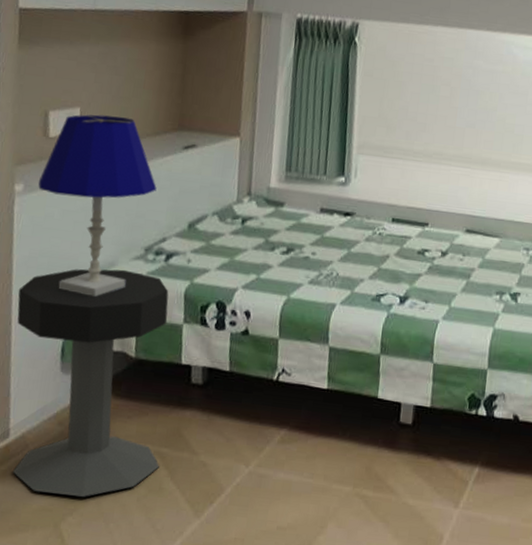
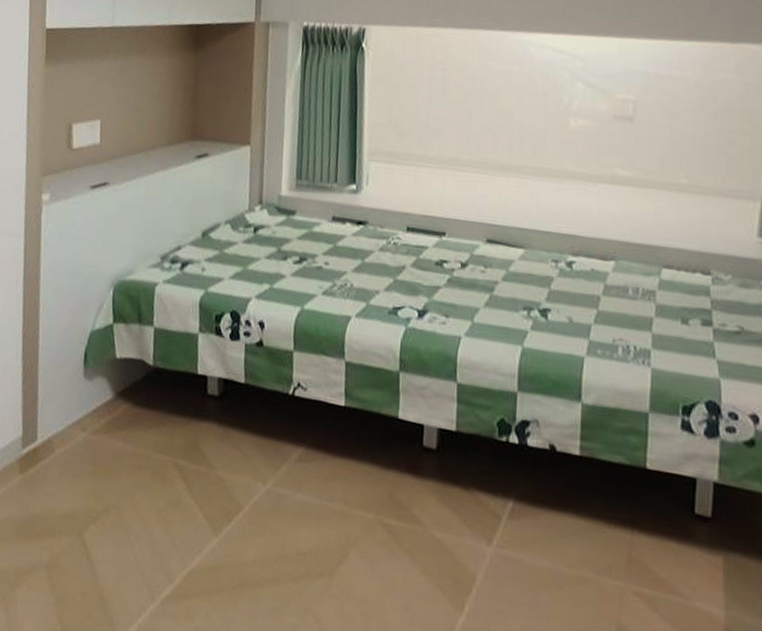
side table: present [13,268,169,497] -> none [40,276,185,506]
table lamp: present [38,114,157,297] -> none [62,126,172,304]

